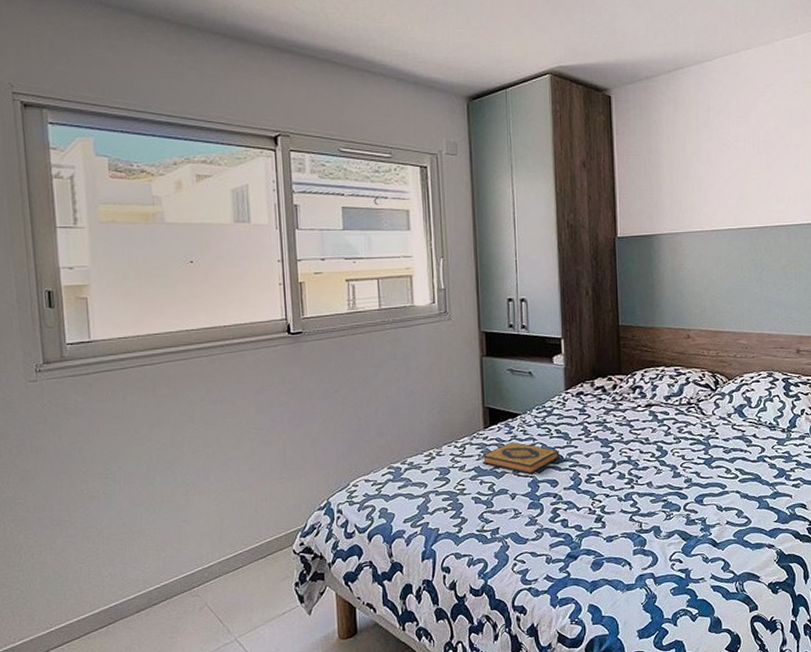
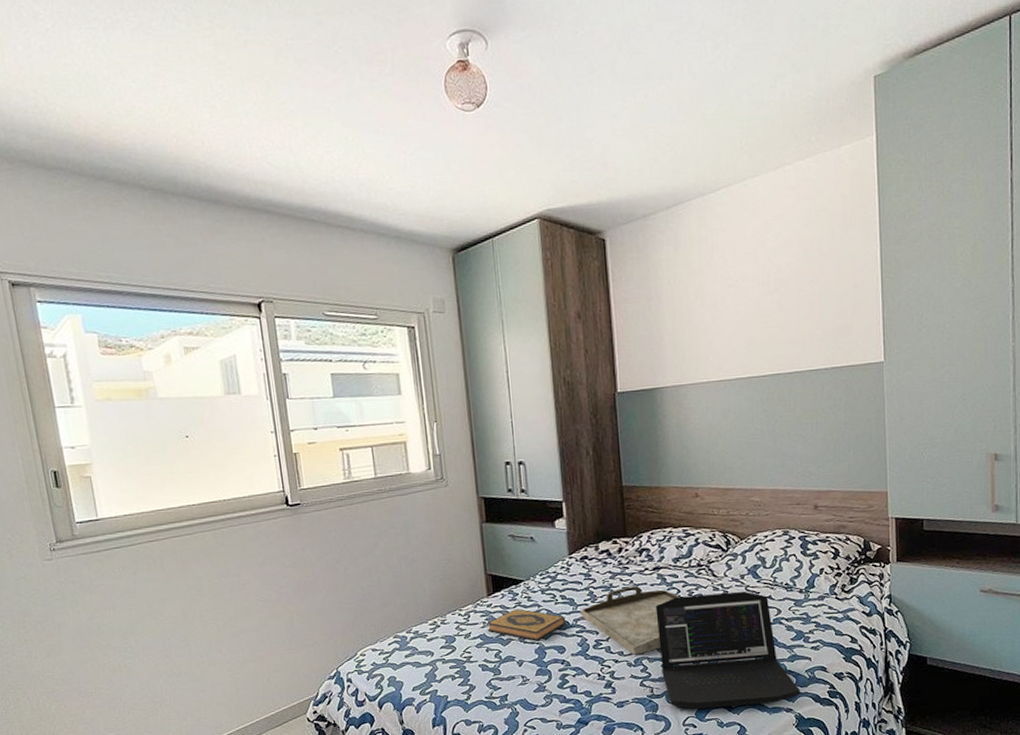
serving tray: none [574,422,670,490] -> present [580,586,680,655]
laptop: none [647,429,782,544] -> present [655,591,801,709]

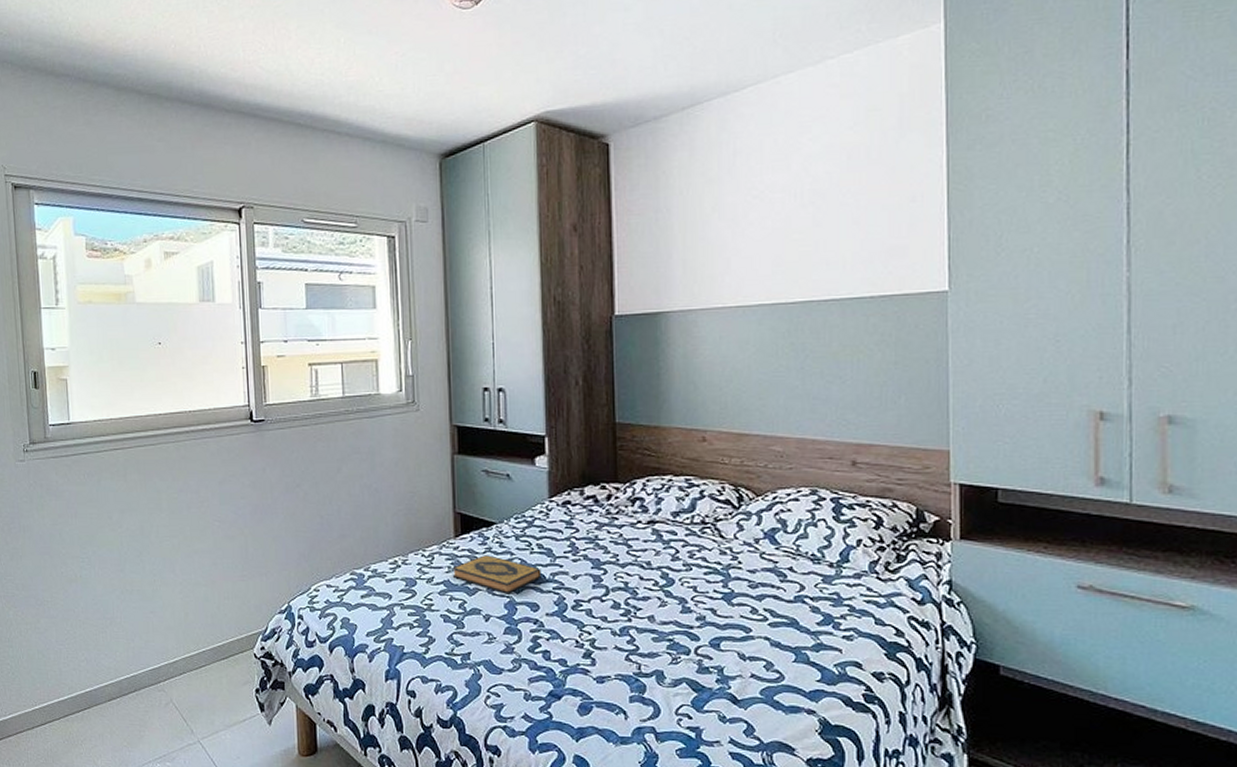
serving tray: present [580,586,680,655] -> none [559,541,678,623]
laptop: present [655,591,801,709] -> none [648,558,827,700]

